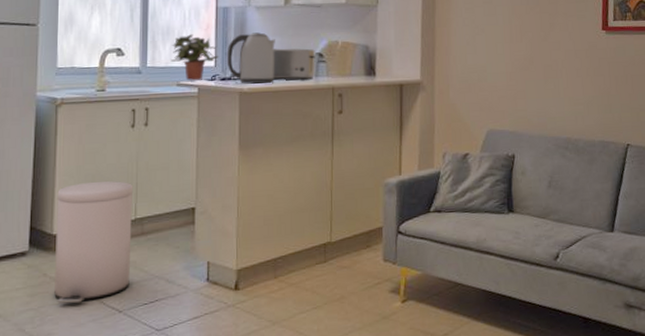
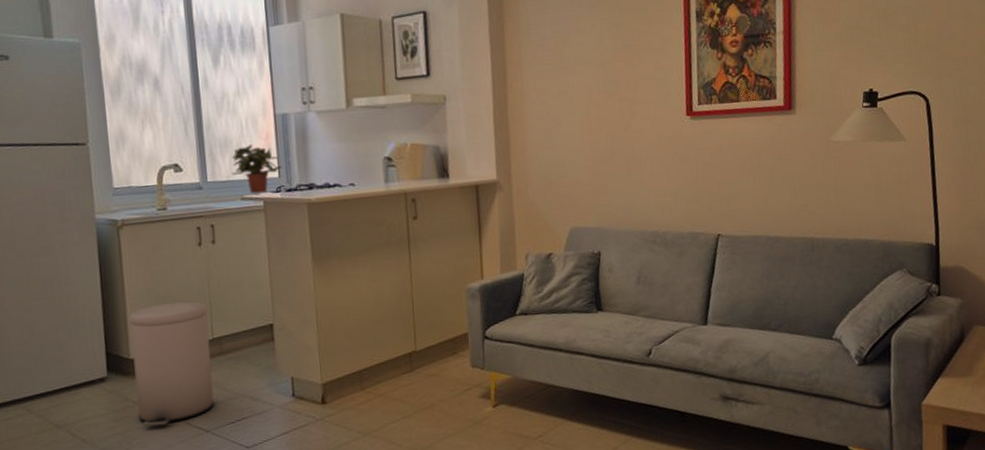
kettle: present [228,32,275,84] -> none [290,138,343,194]
toaster: present [273,48,315,82] -> none [338,153,385,190]

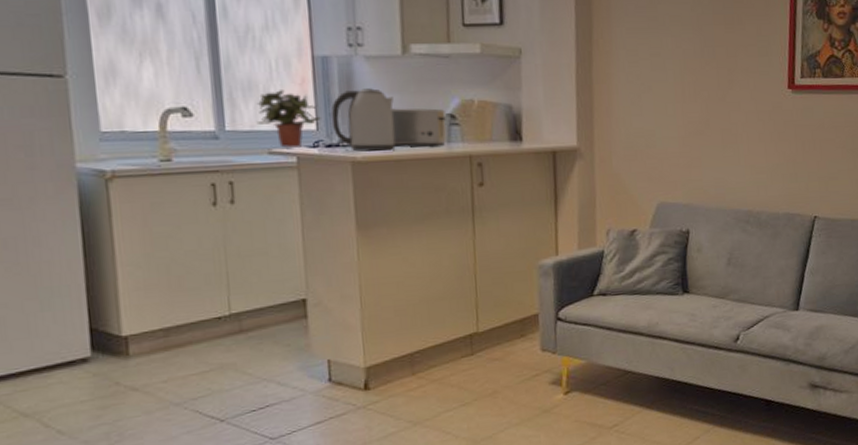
pedal bin: present [129,301,214,427] -> none [121,270,231,416]
kettle: none [290,138,343,194] -> present [331,88,396,152]
toaster: none [338,153,385,190] -> present [391,108,446,148]

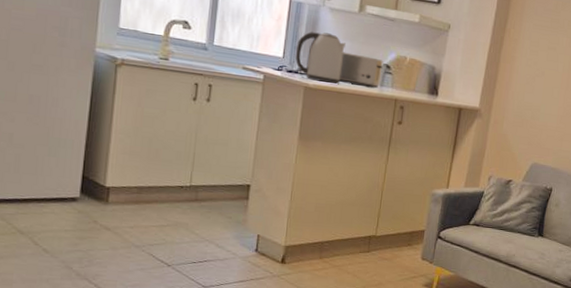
potted plant: present [256,90,321,148] -> none [238,21,288,68]

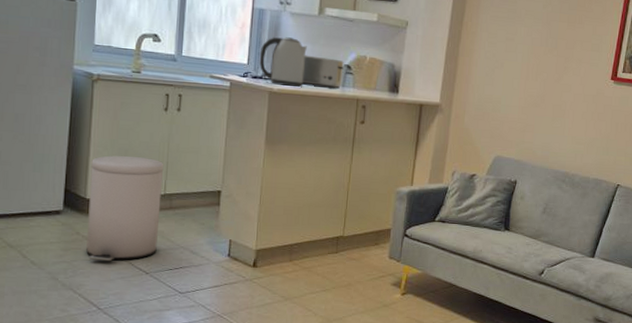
pedal bin: none [104,143,191,252] -> present [86,155,164,262]

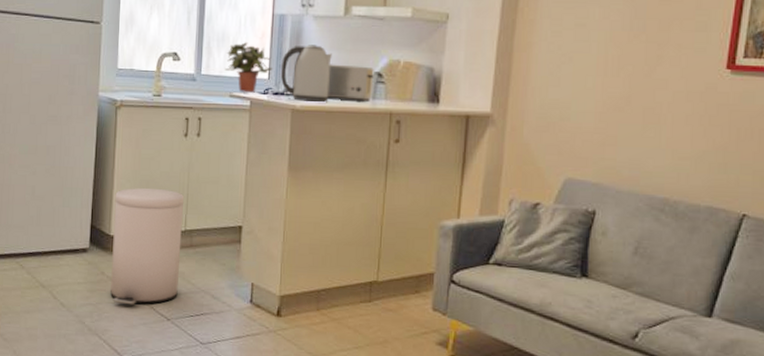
potted plant: none [205,30,252,75] -> present [224,42,273,93]

